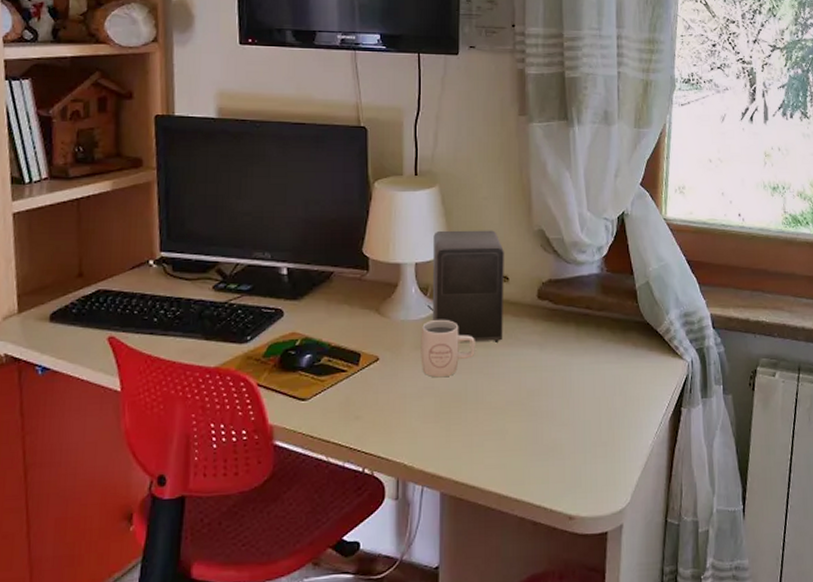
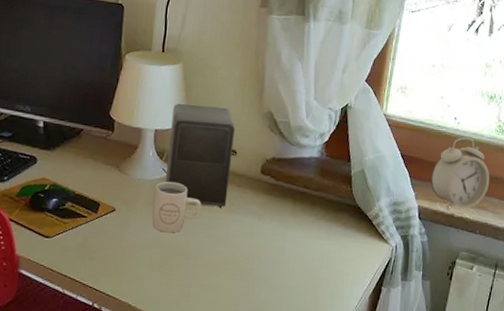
alarm clock: none [720,234,783,314] -> present [430,137,490,210]

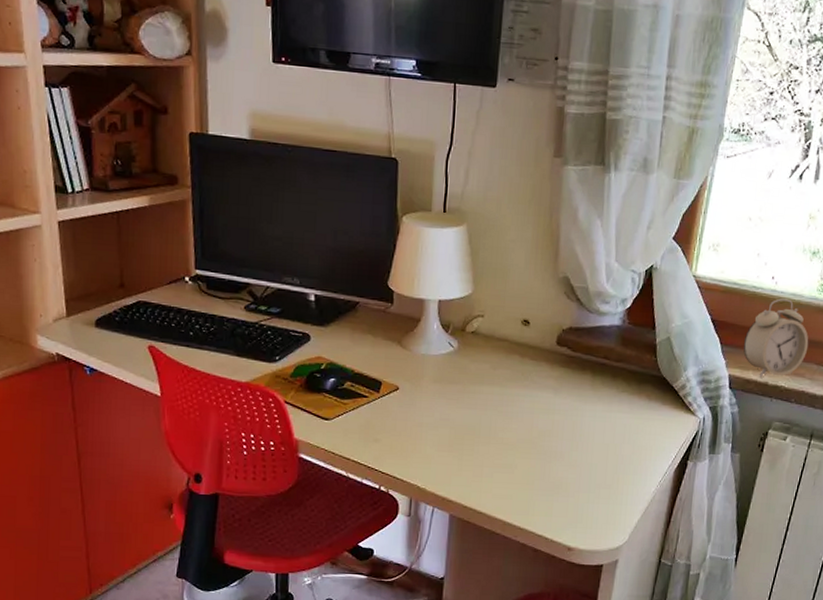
mug: present [152,181,201,233] -> none [438,356,492,411]
speaker: present [165,103,236,208] -> none [451,269,528,383]

